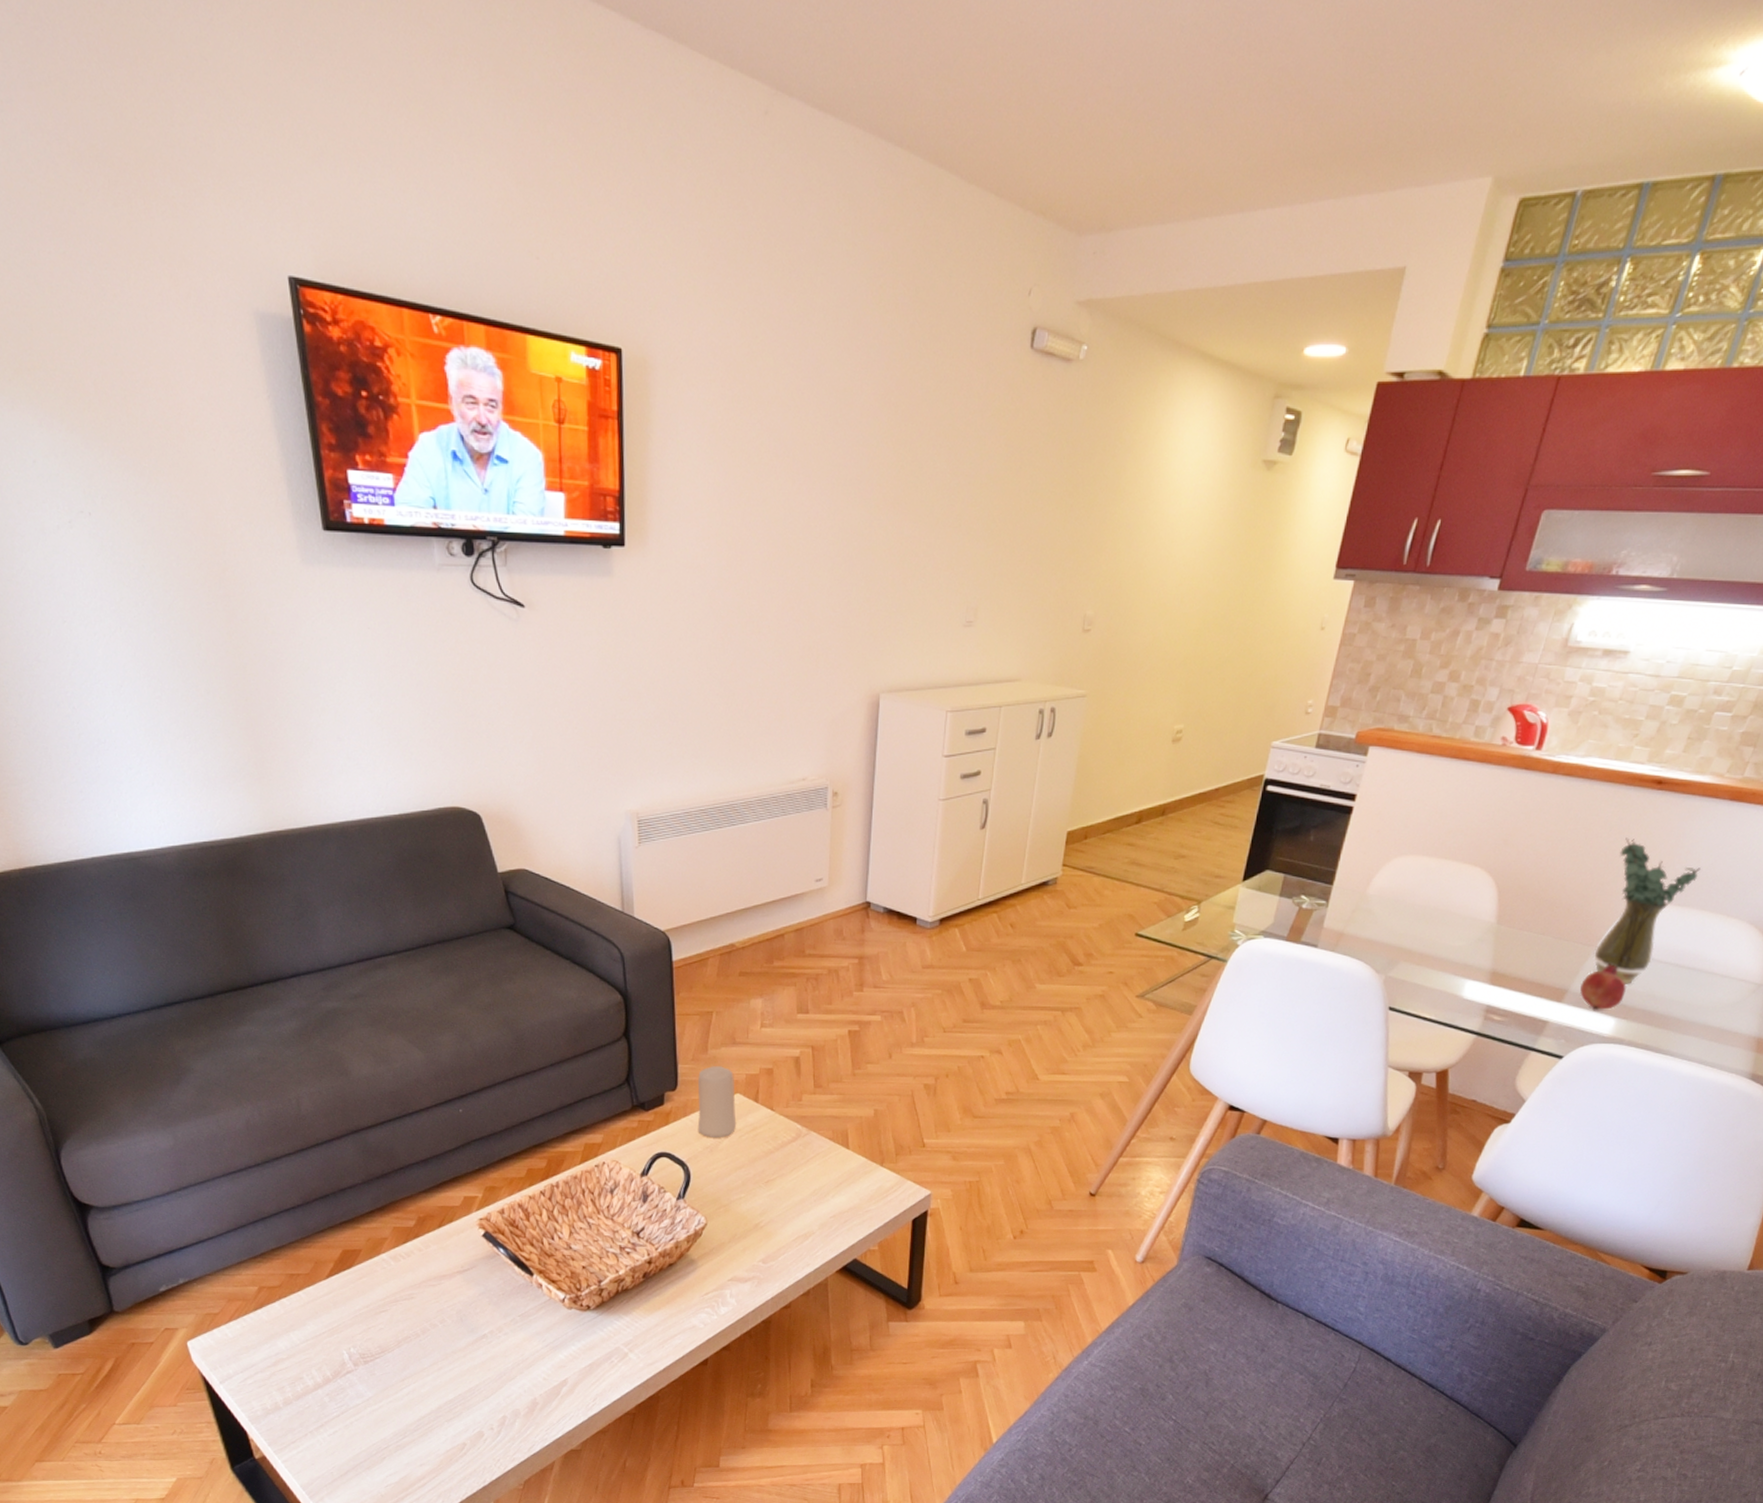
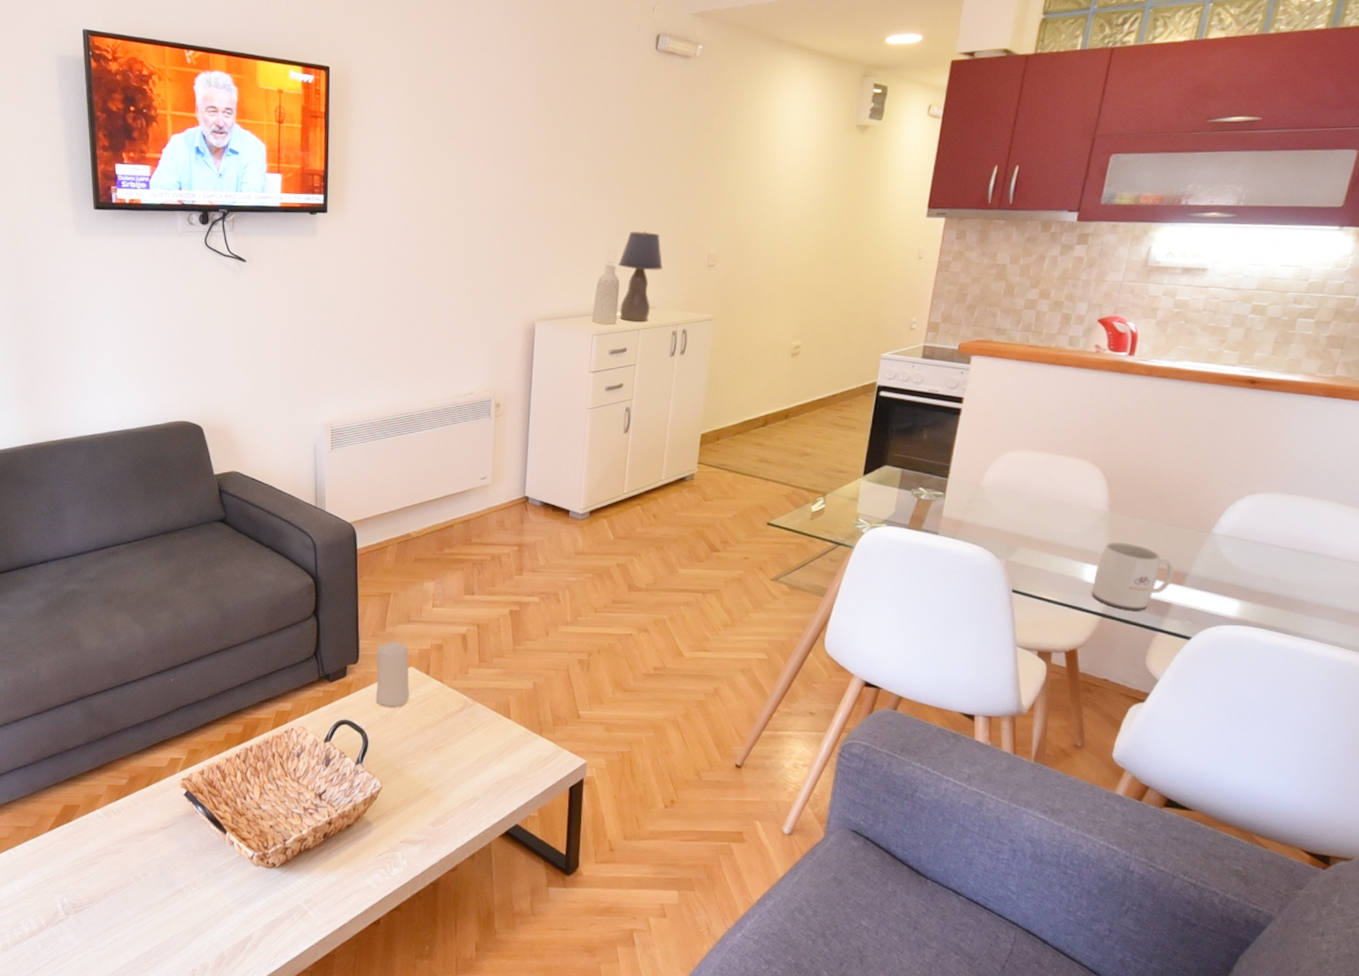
vase: none [946,625,980,699] -> present [591,265,620,325]
table lamp: none [979,584,1030,698] -> present [618,230,663,323]
mug: none [1470,956,1555,1029] -> present [1092,542,1174,611]
fruit: present [1580,964,1626,1010] -> none [1200,549,1246,593]
vase: present [1594,837,1702,986] -> none [1210,432,1306,569]

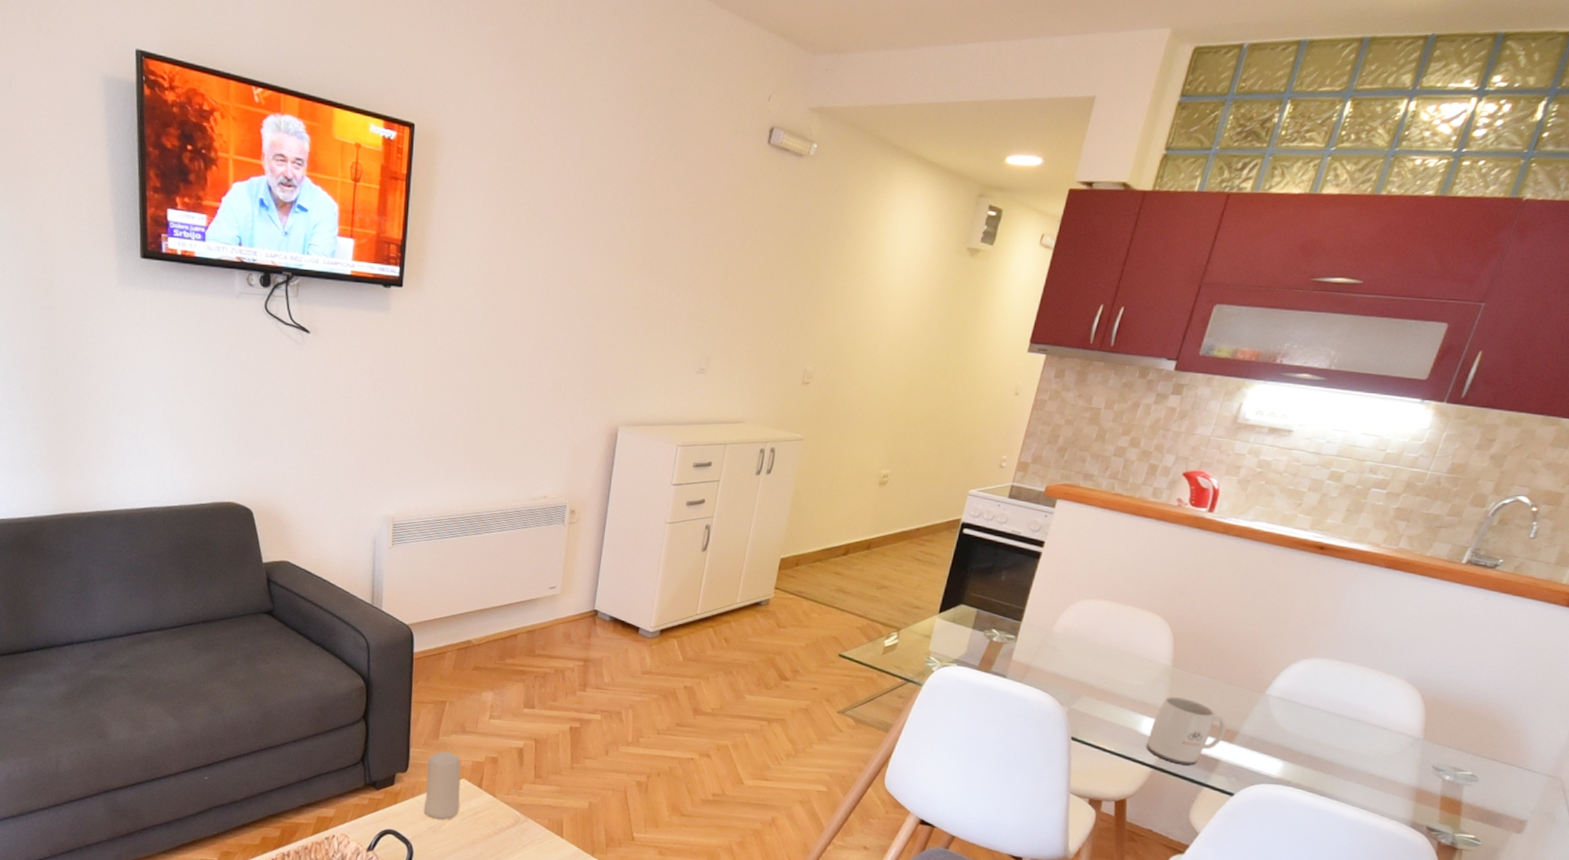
vase: present [591,265,620,325] -> none [677,372,710,436]
table lamp: present [618,230,663,323] -> none [708,339,756,437]

